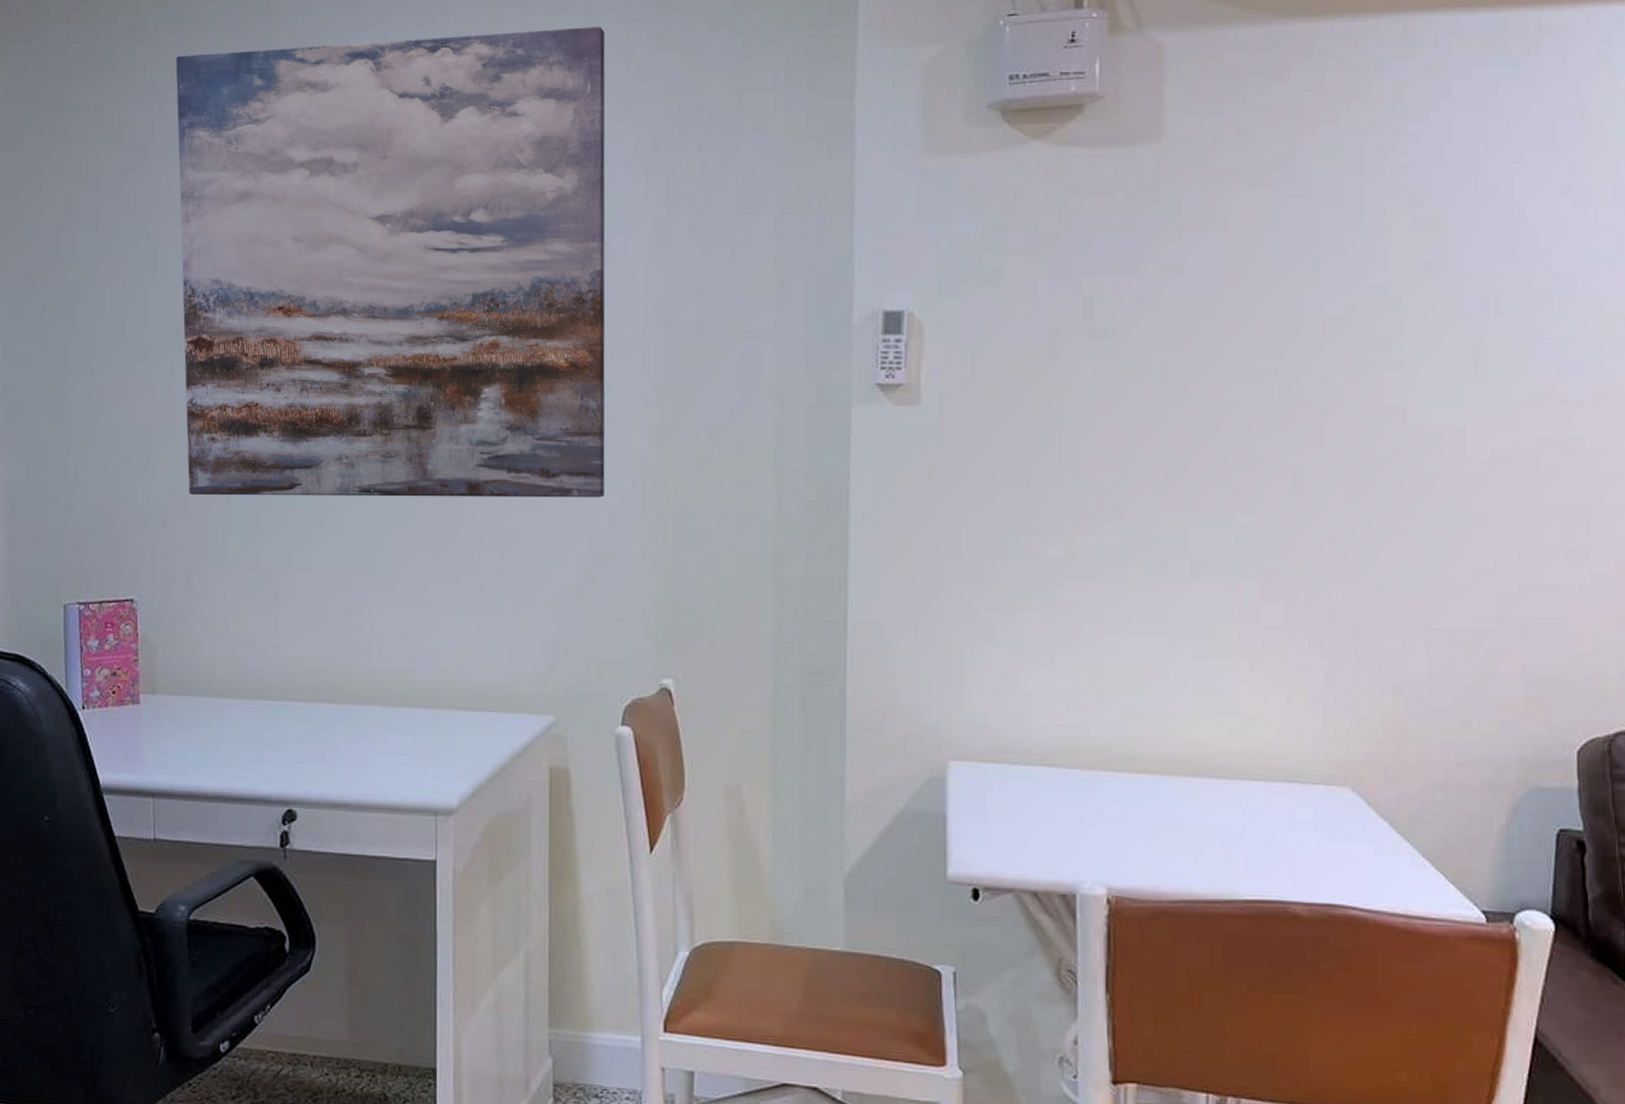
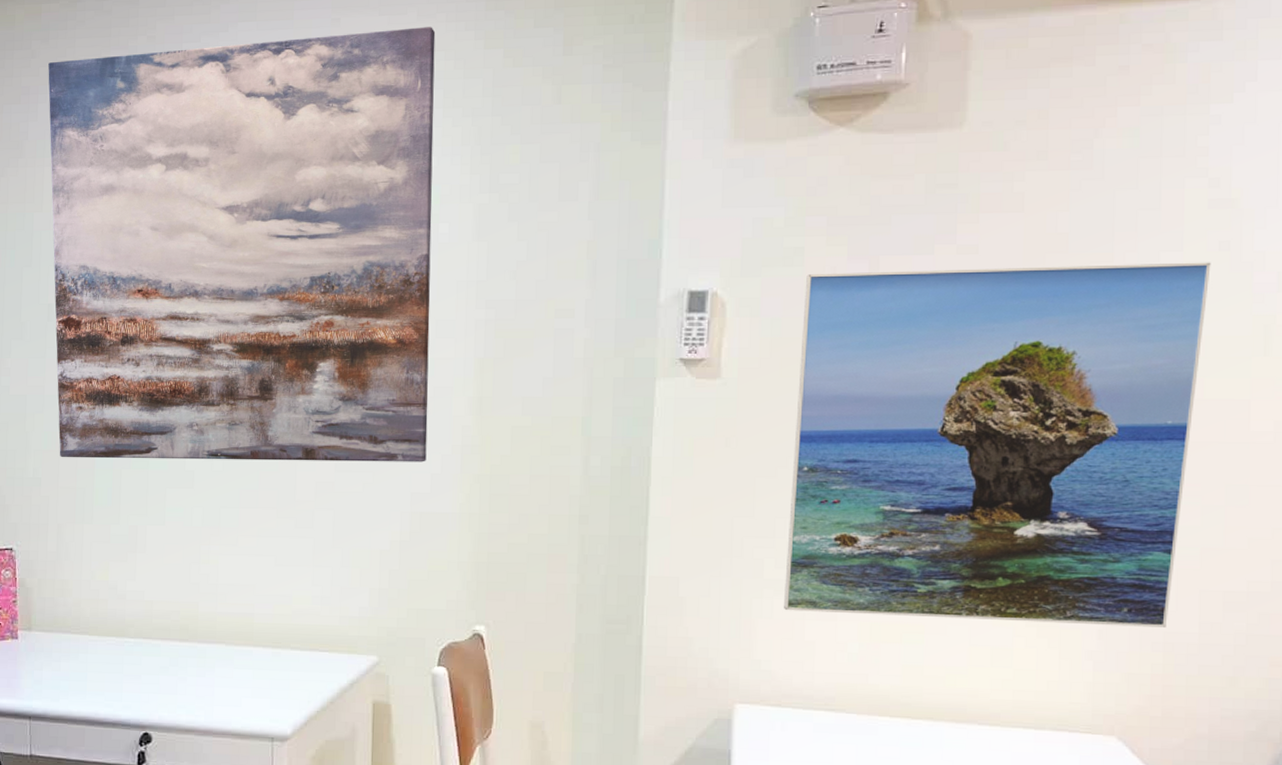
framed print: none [997,283,1417,668] -> present [784,262,1211,628]

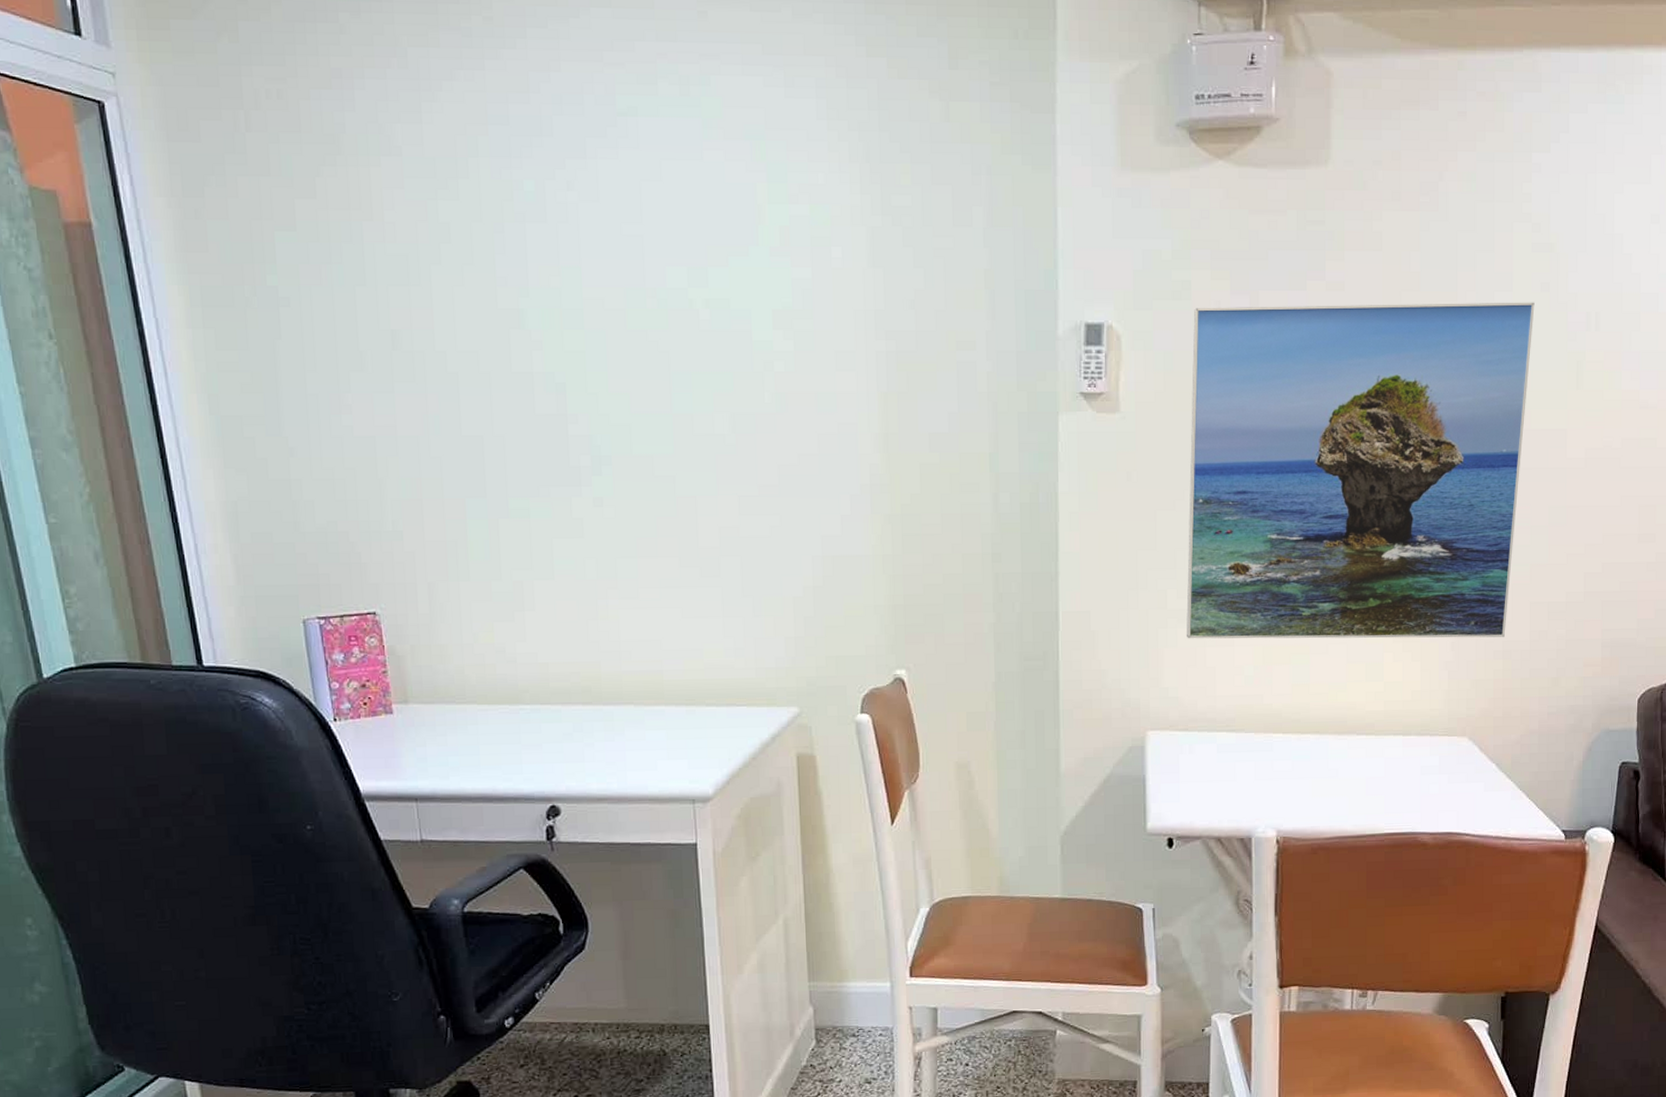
wall art: present [48,27,436,462] -> none [362,27,835,508]

